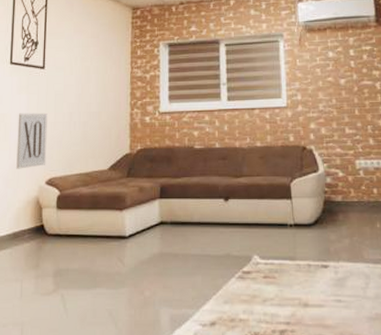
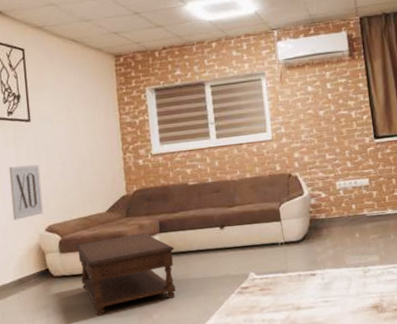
coffee table: none [73,196,174,284] -> present [76,232,176,316]

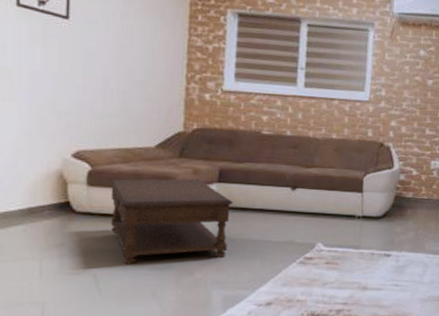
wall art: present [8,164,44,220] -> none [30,70,74,137]

